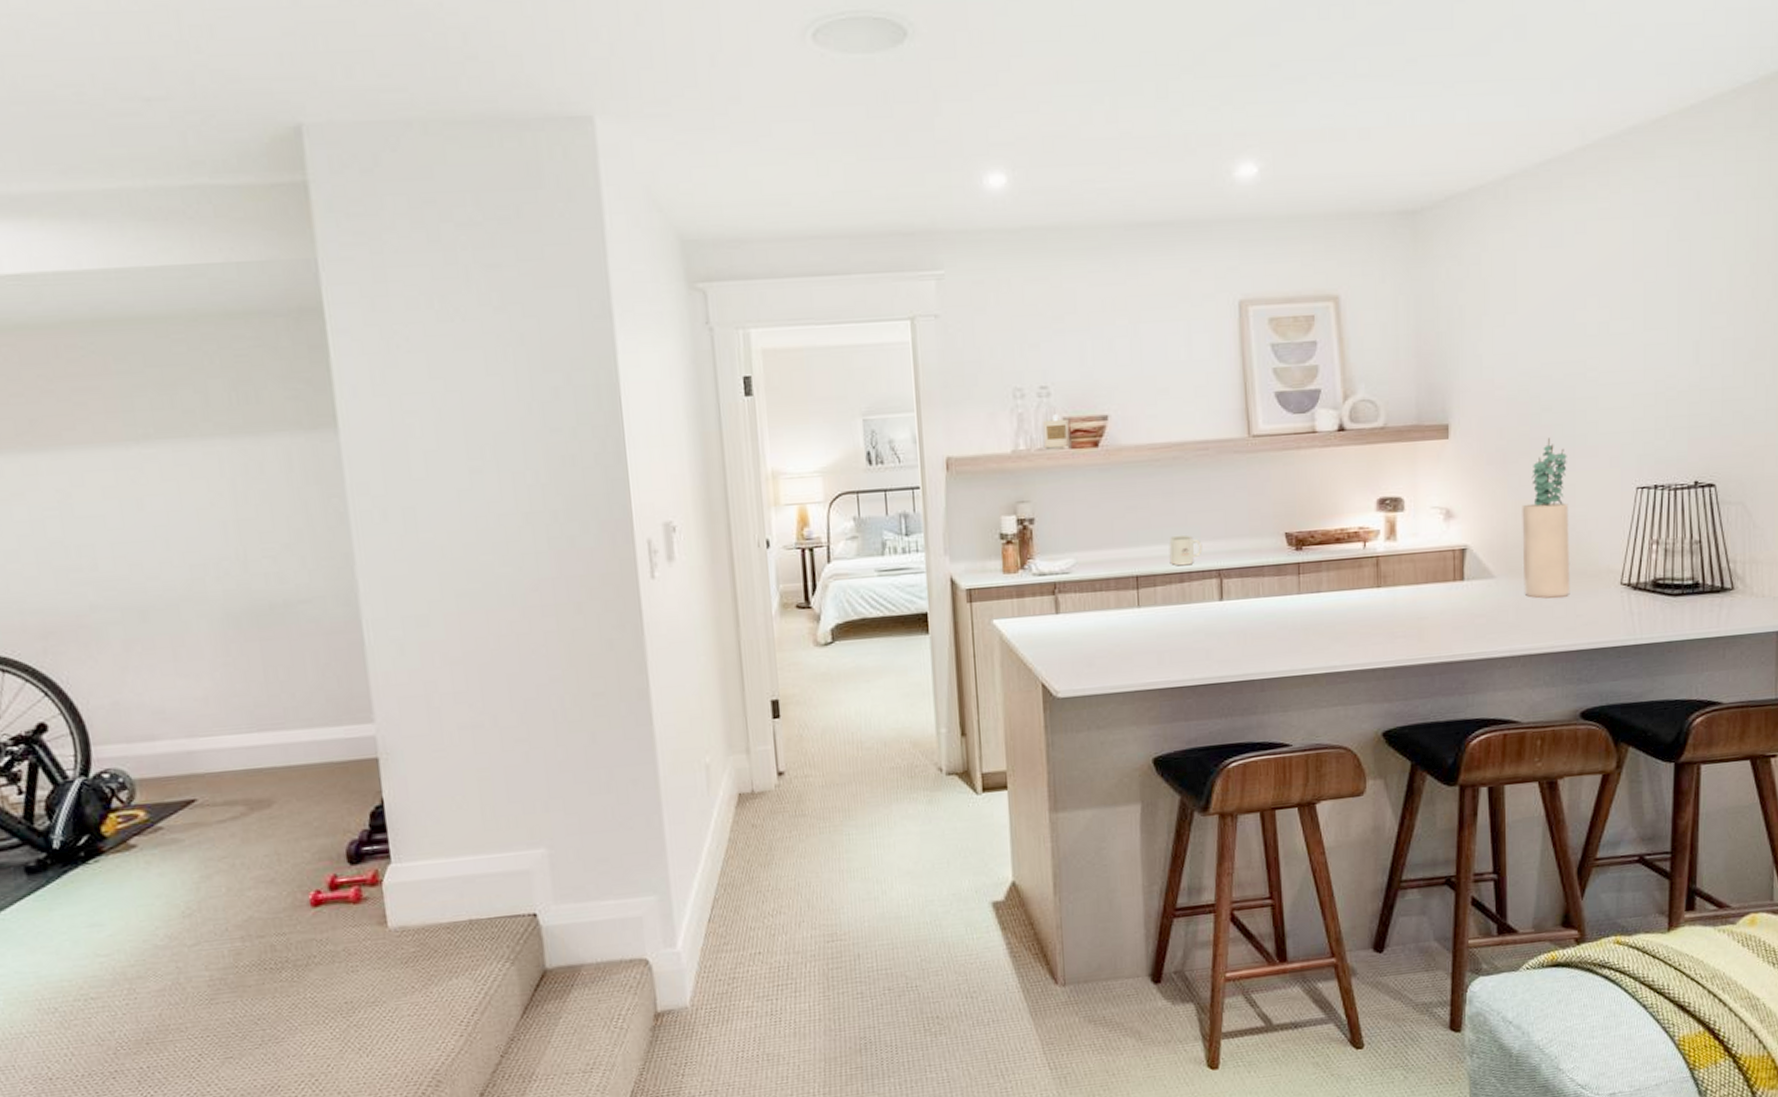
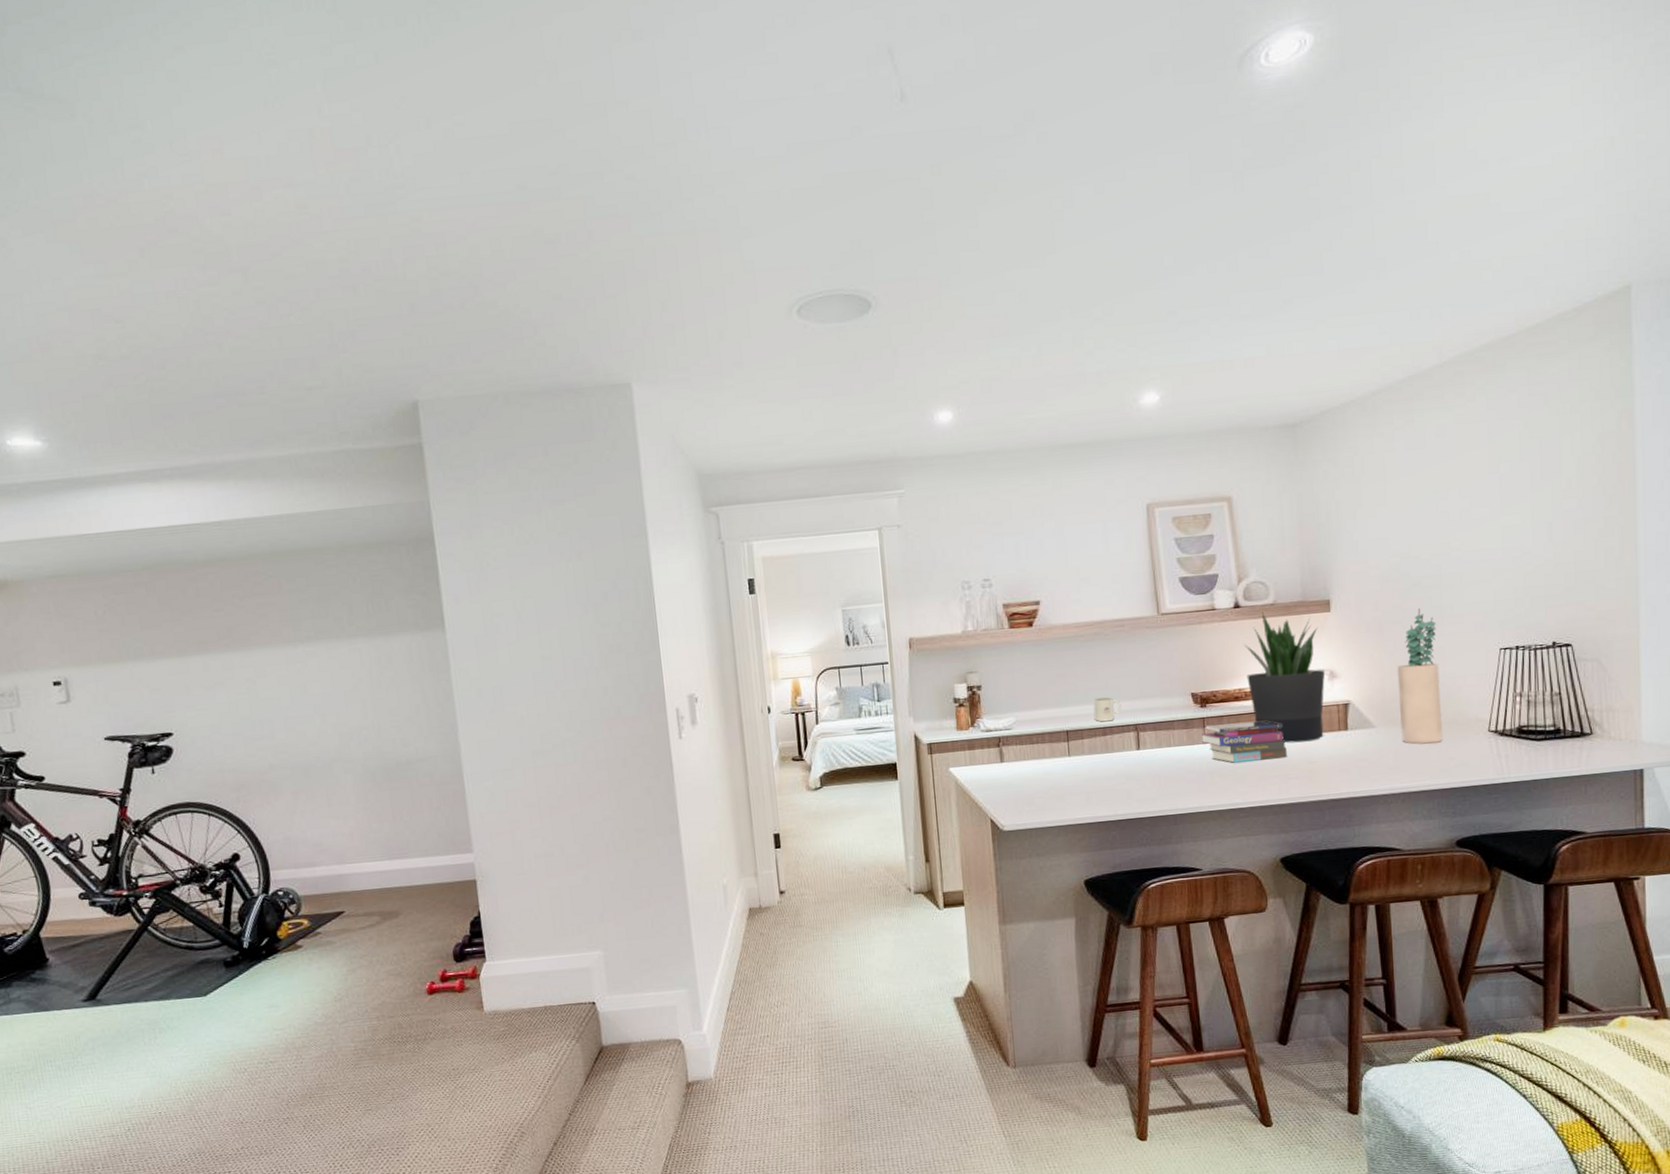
candle: present [1042,414,1070,448] -> none [986,601,1009,628]
books: none [1296,567,1394,619] -> present [1201,720,1287,764]
planter: none [1349,437,1441,596] -> present [1245,612,1326,744]

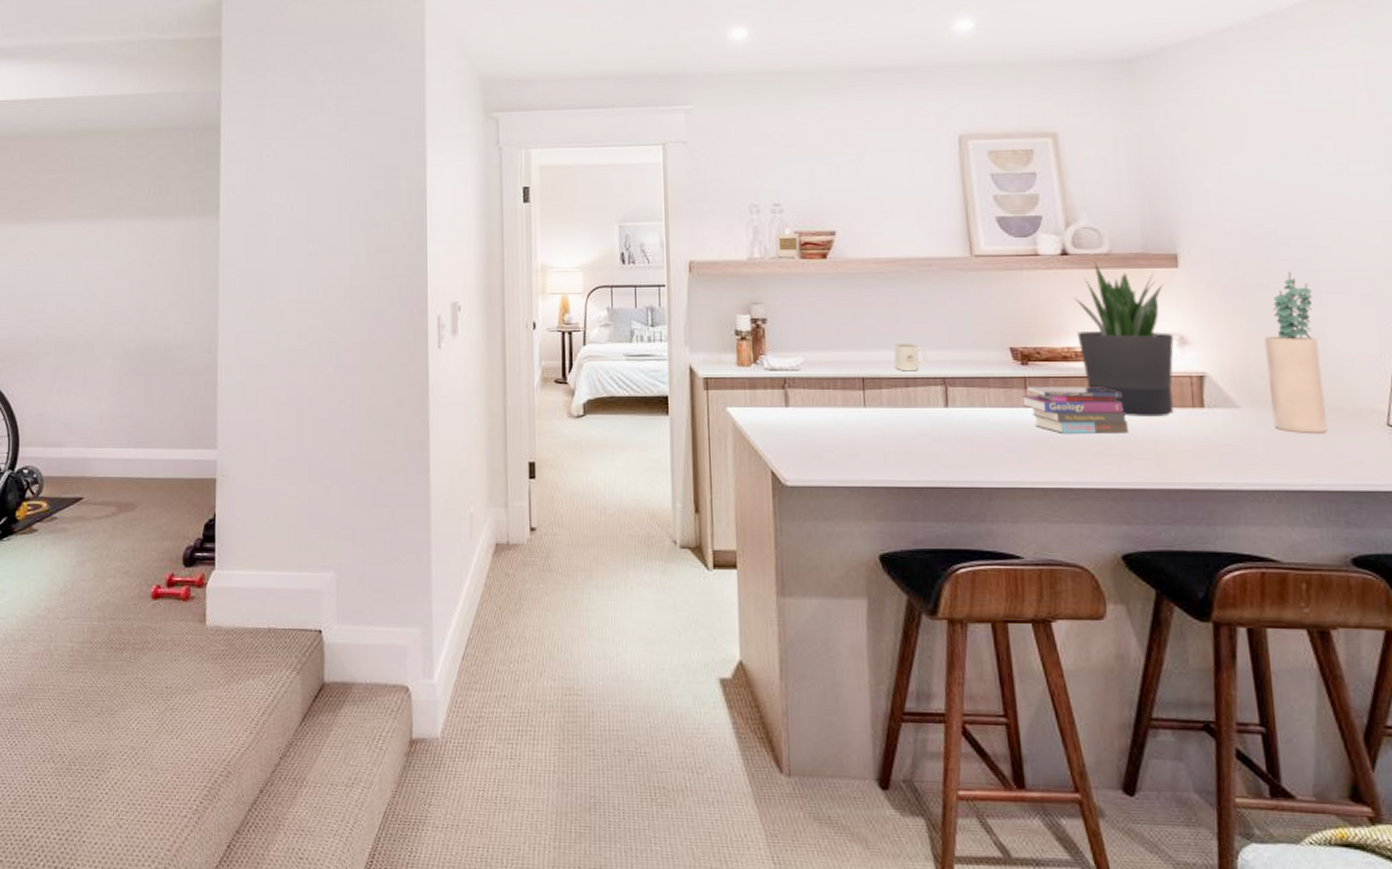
candle: none [986,601,1009,628] -> present [775,228,800,257]

